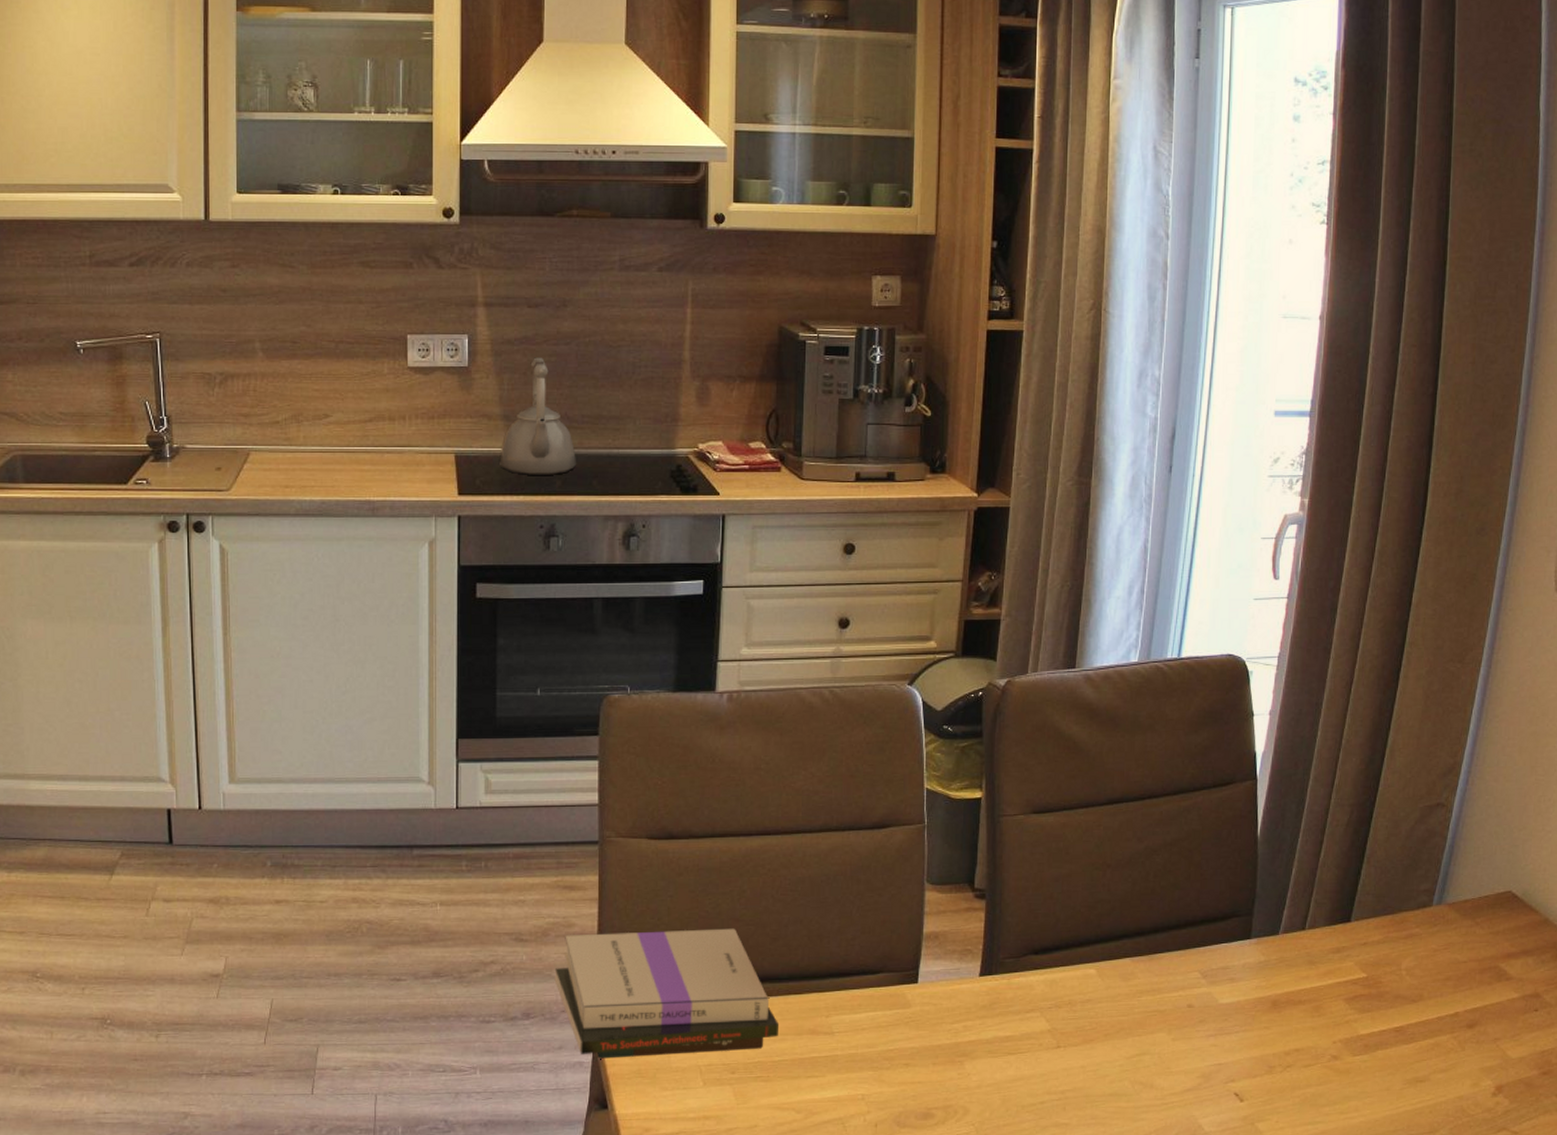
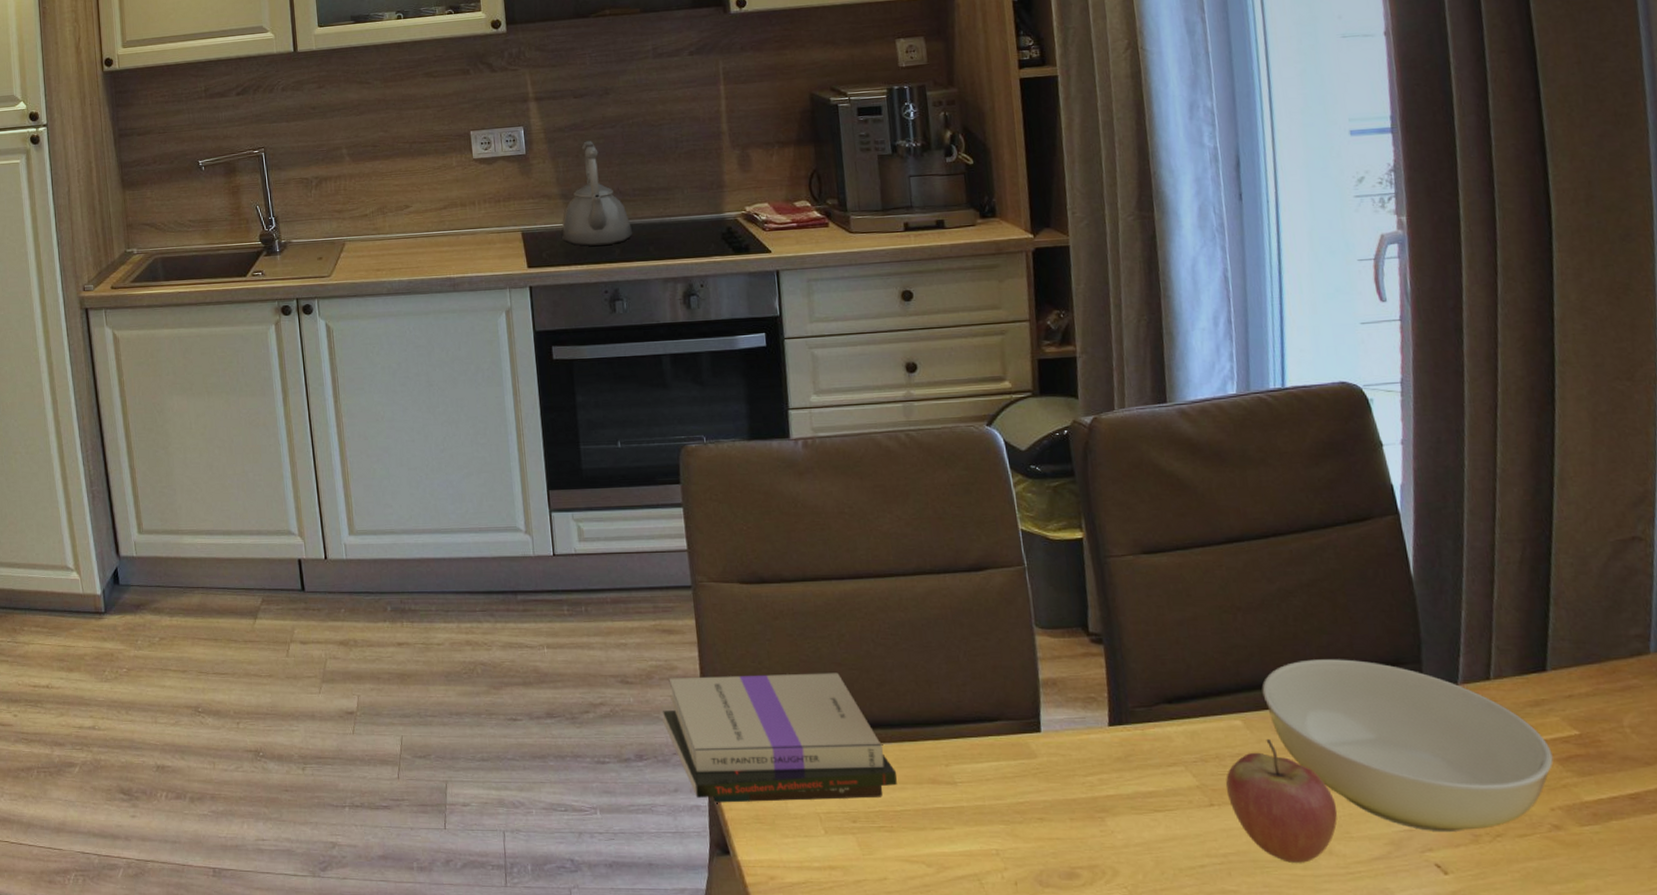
fruit: none [1073,985,1163,1097] -> present [1225,738,1338,863]
bowl: none [1117,912,1343,1064] -> present [1261,659,1553,831]

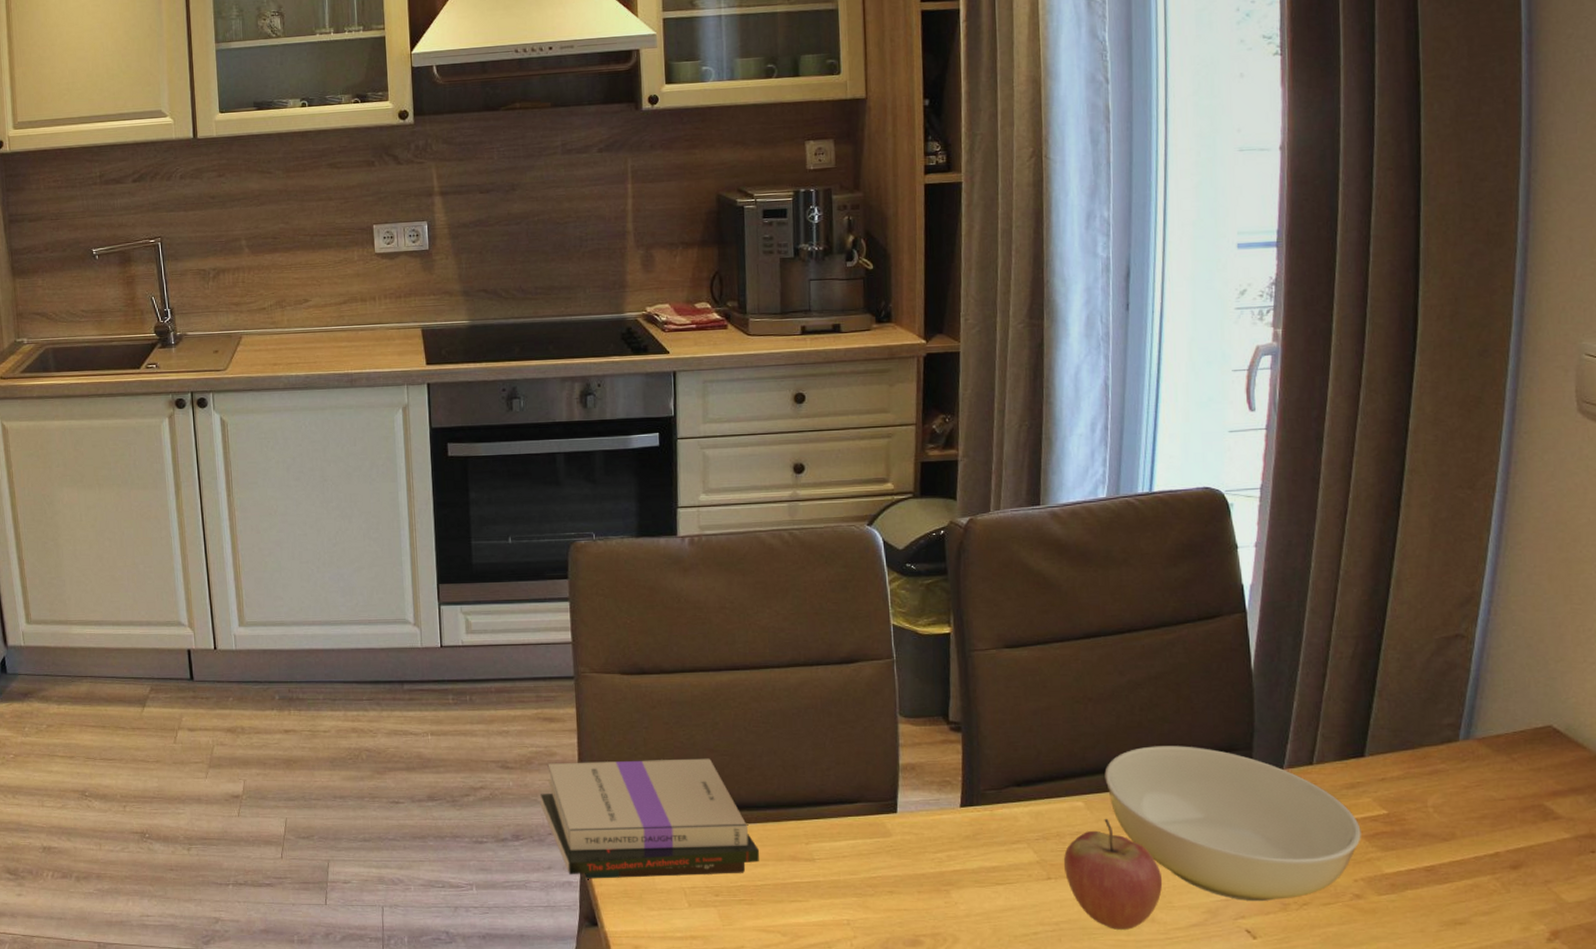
kettle: present [561,140,633,246] -> none [461,237,534,344]

